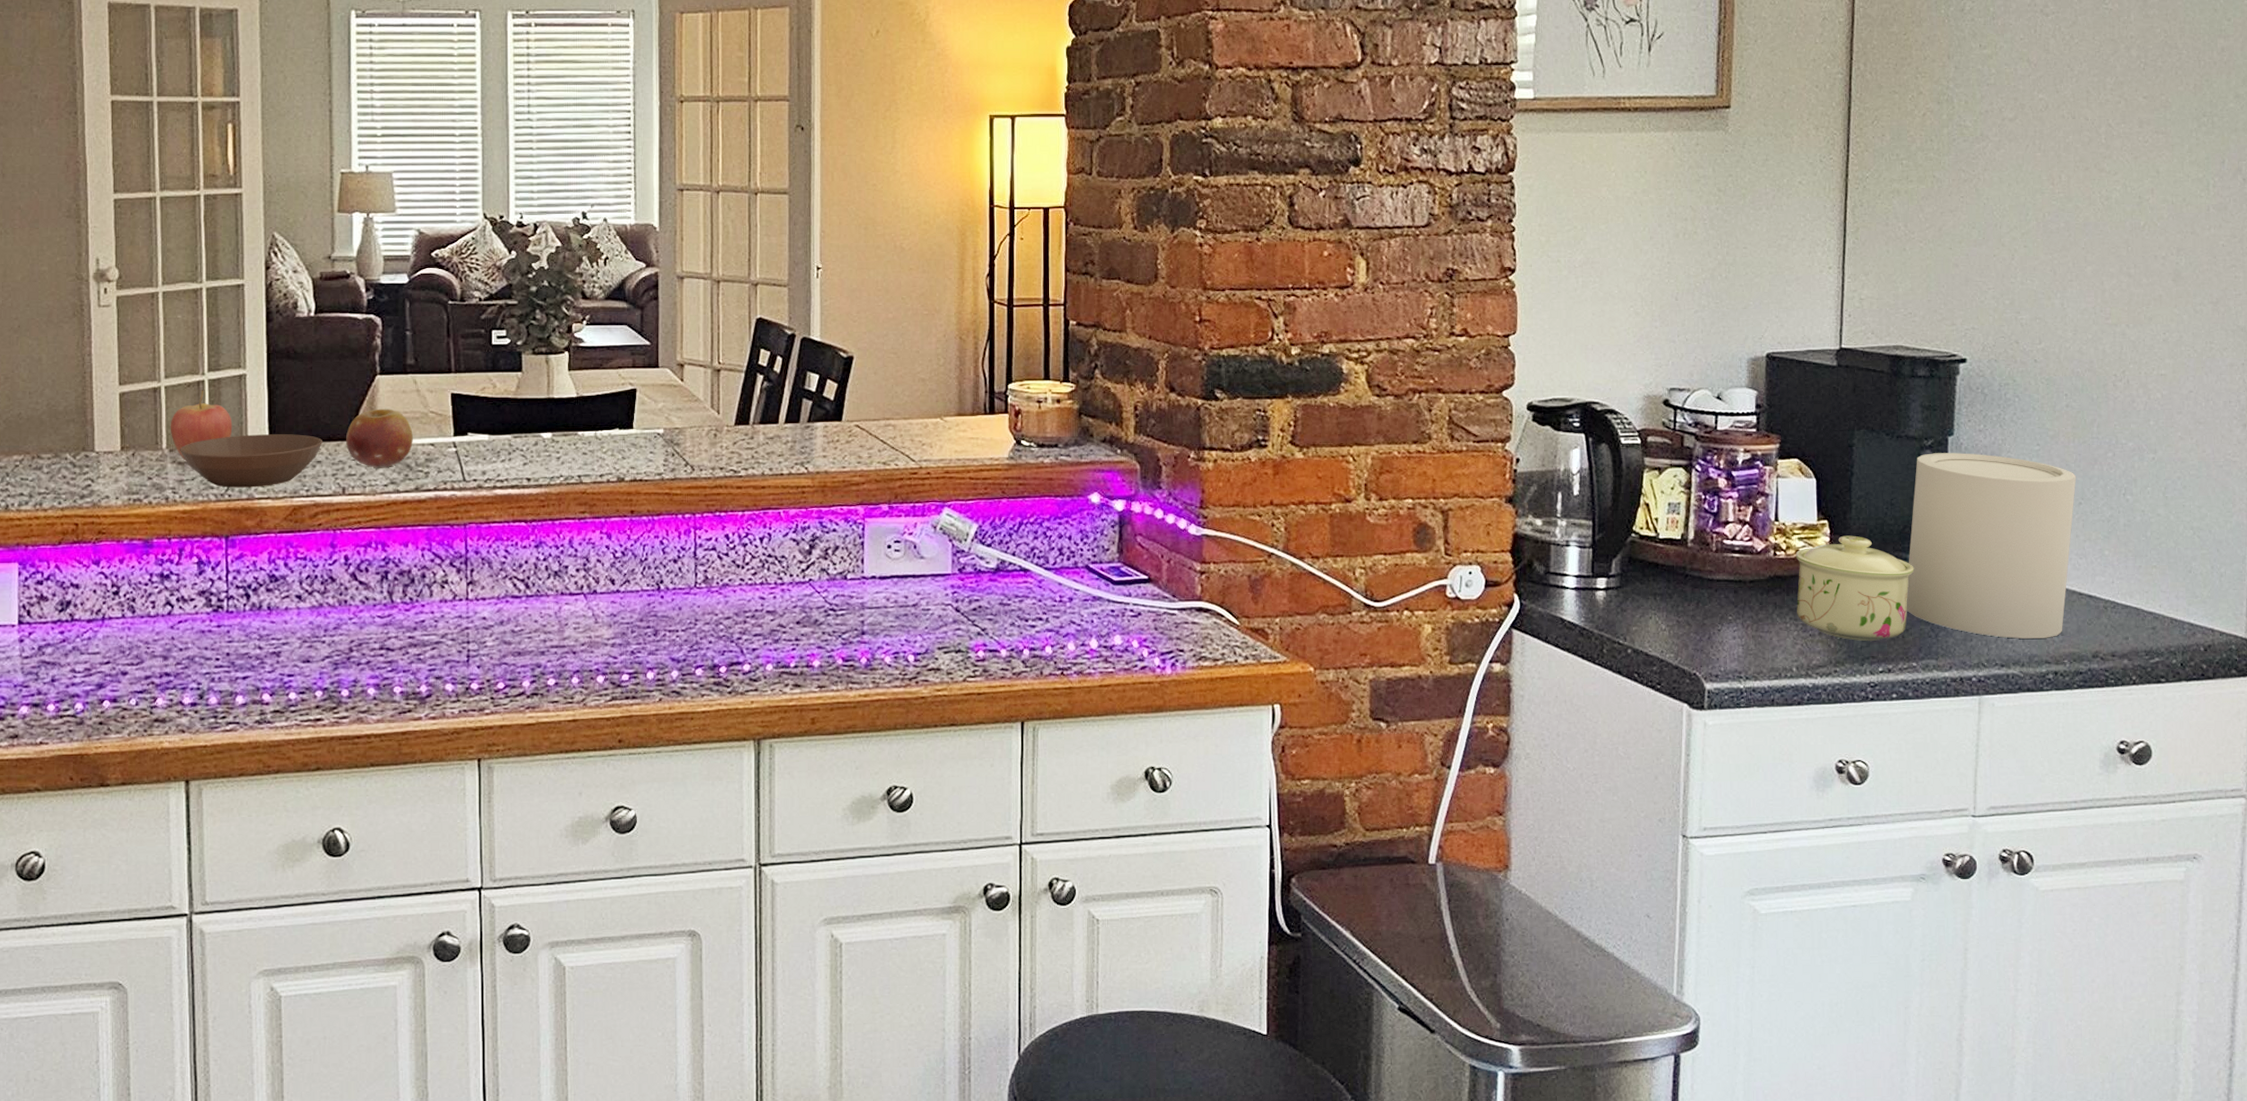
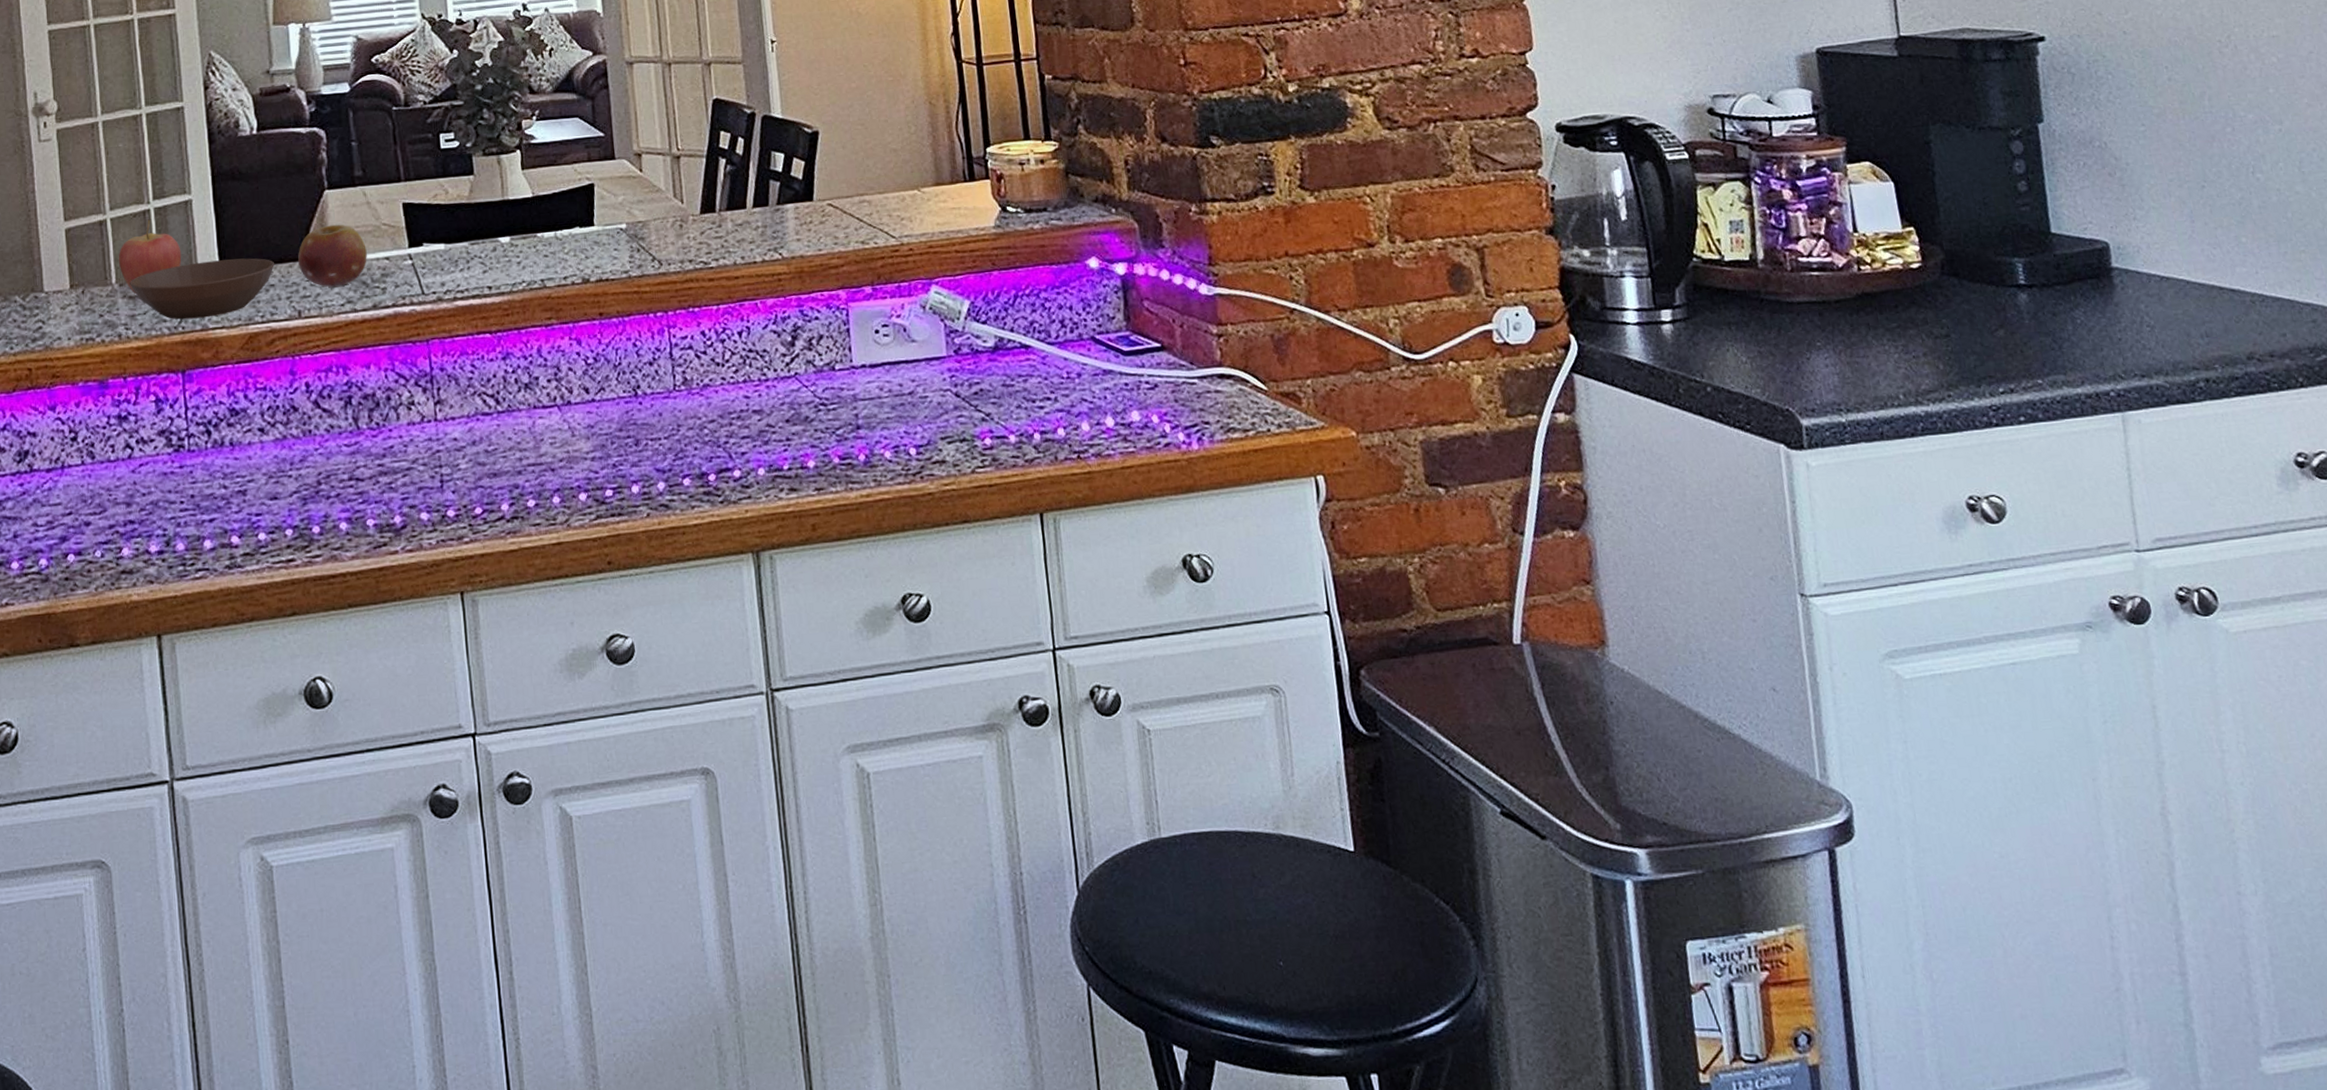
sugar bowl: present [1795,535,1914,641] -> none [1883,241,2024,360]
pen holder: present [1906,453,2077,639] -> none [2005,140,2207,345]

